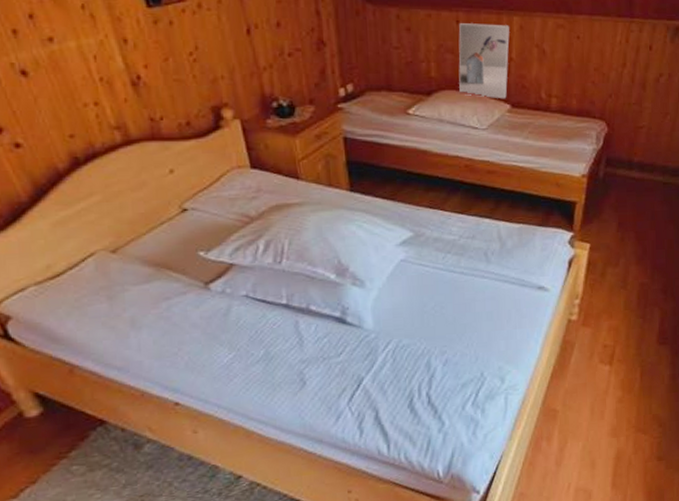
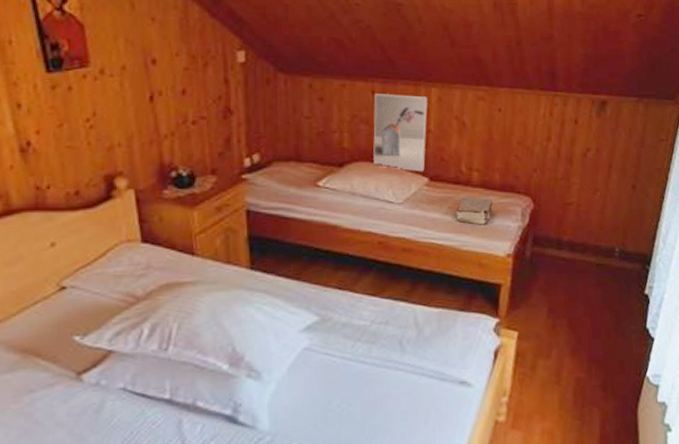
book: none [536,122,570,148] -> present [456,197,493,225]

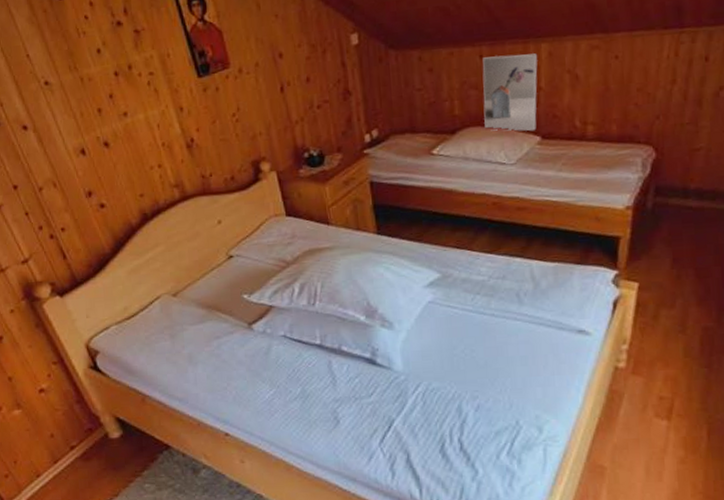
book: present [456,197,493,225] -> none [570,151,610,179]

